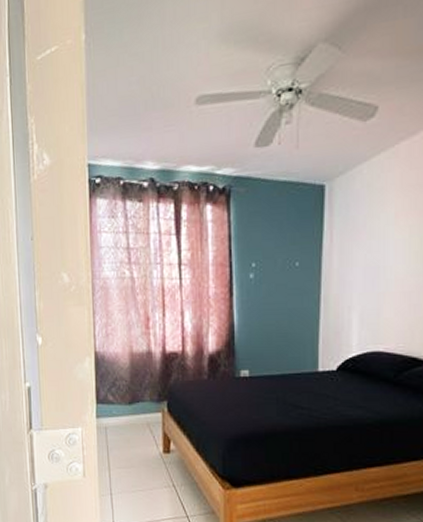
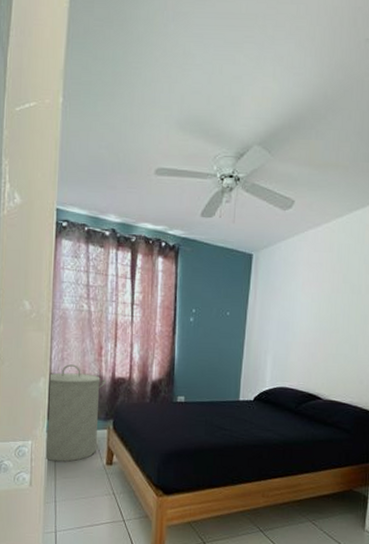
laundry hamper: none [96,340,157,451] -> present [45,364,106,463]

